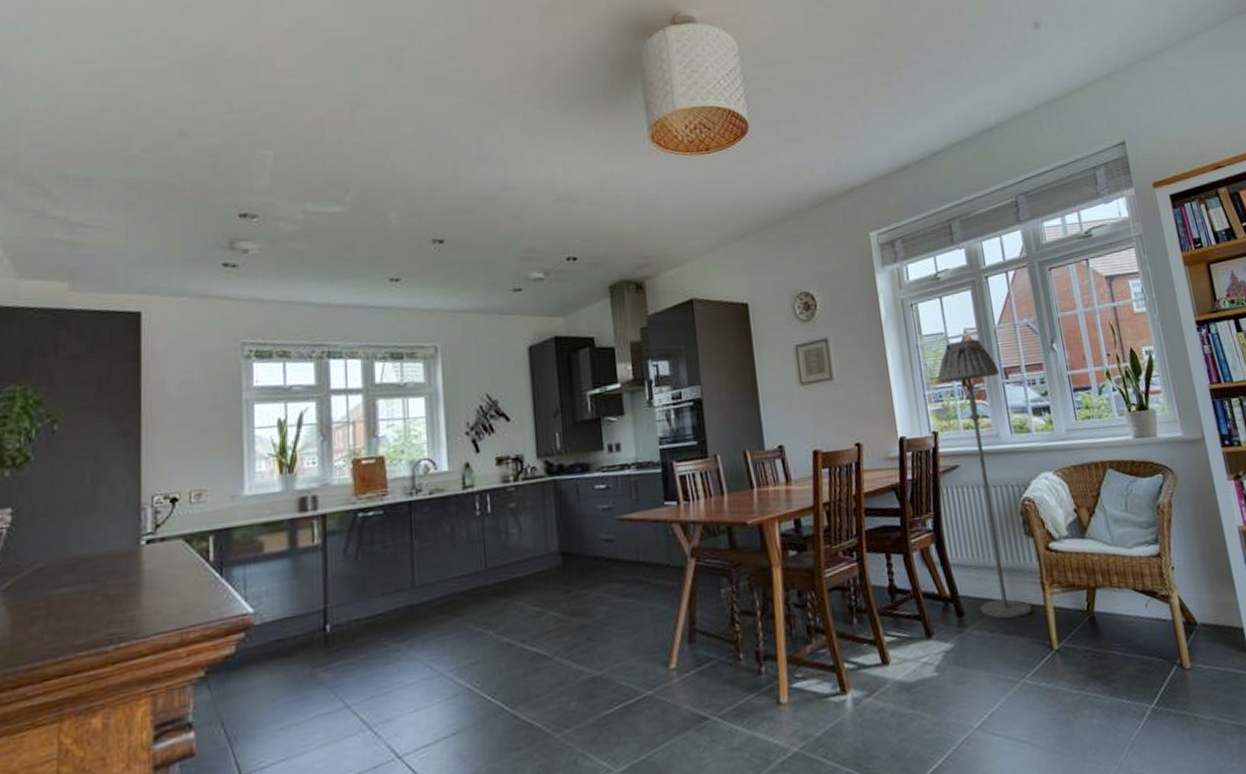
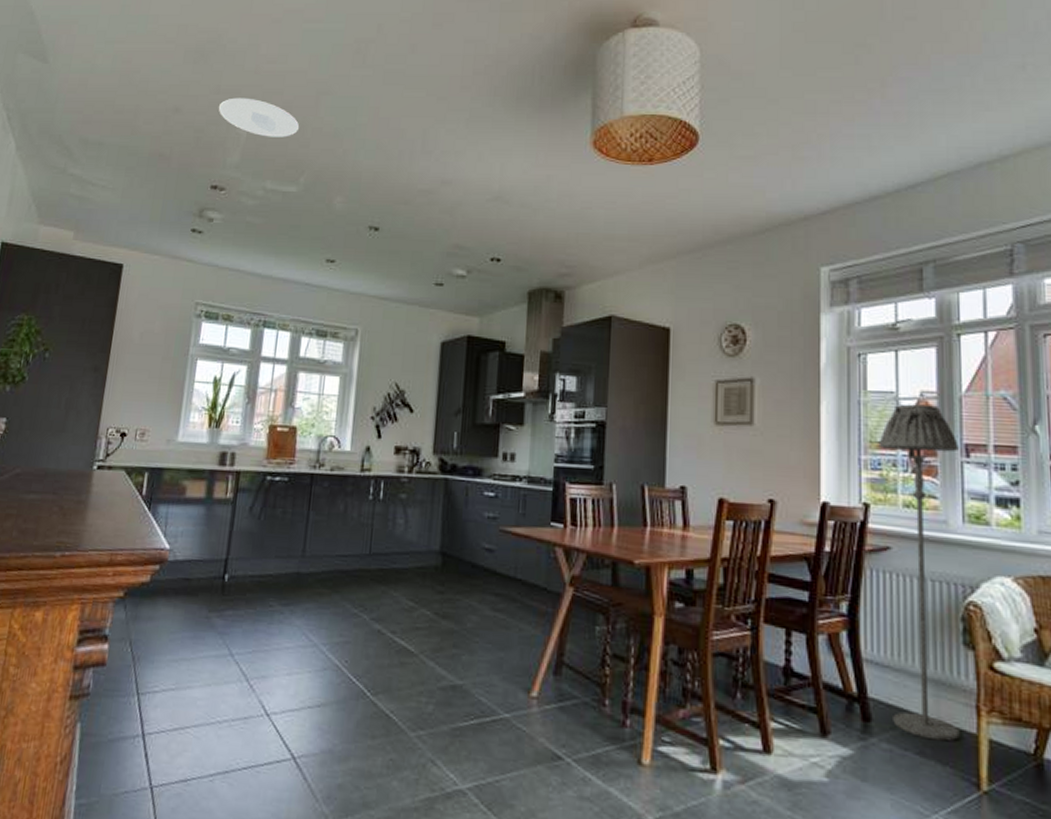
recessed light: none [234,115,336,156] -> present [218,98,300,137]

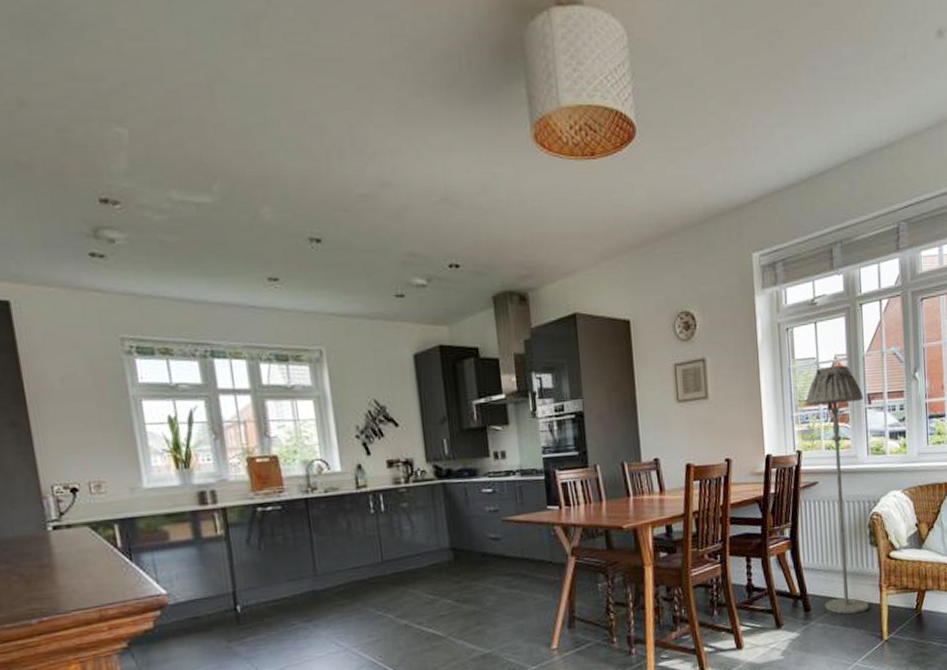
recessed light: present [218,98,300,137] -> none [79,86,197,137]

